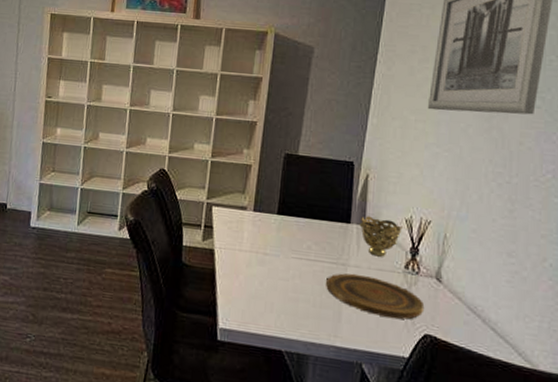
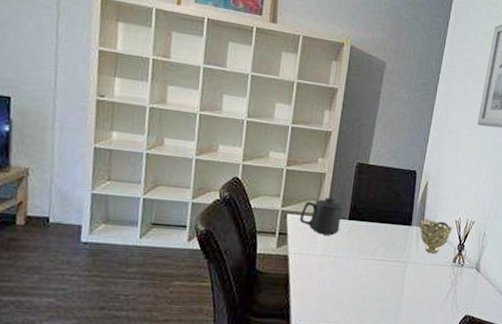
mug: none [224,190,271,231] -> present [299,197,343,235]
plate: present [326,273,425,319] -> none [389,269,466,305]

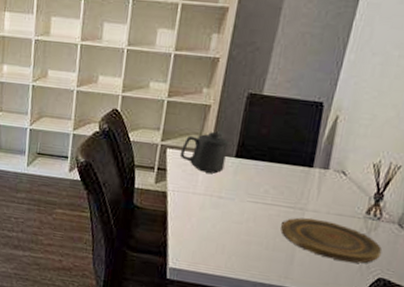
plate: none [389,269,466,305] -> present [281,217,382,264]
decorative bowl: present [418,218,453,254] -> none [322,160,369,202]

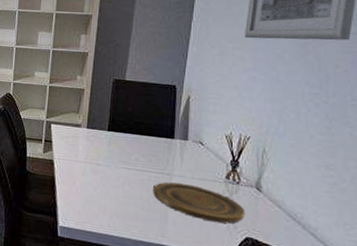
mug: present [179,132,230,174] -> none [62,110,102,145]

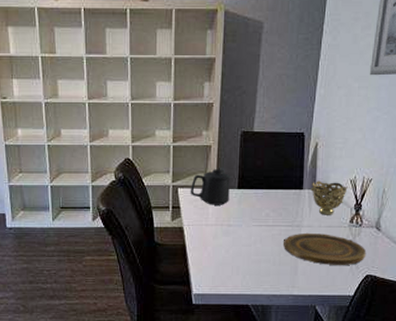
mug: none [62,110,102,145] -> present [190,169,231,205]
decorative bowl: none [182,132,223,169] -> present [310,181,348,215]

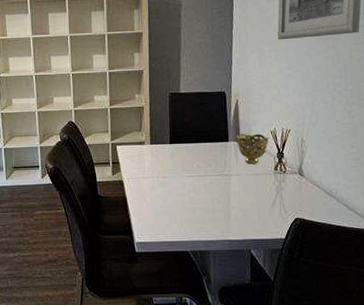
mug: present [190,169,231,205] -> none [127,127,163,160]
plate: present [284,232,367,266] -> none [215,180,293,211]

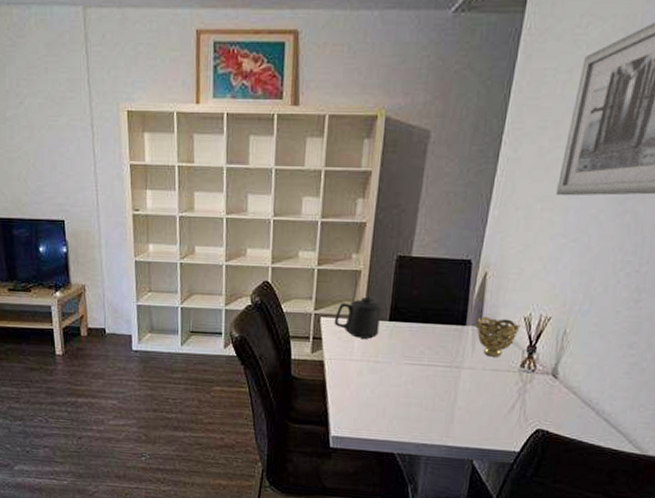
mug: none [127,127,163,160] -> present [334,297,382,339]

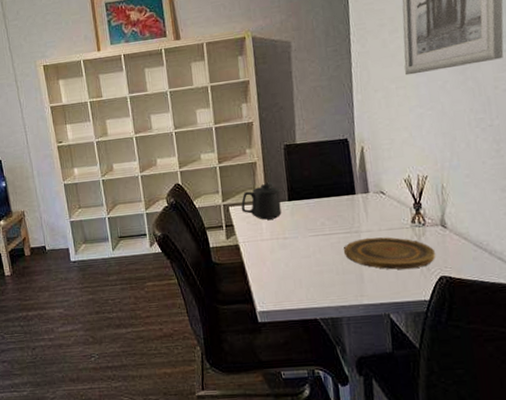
plate: none [439,375,539,417] -> present [344,237,436,270]
decorative bowl: present [475,316,521,357] -> none [363,183,403,218]

